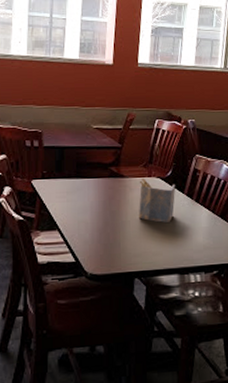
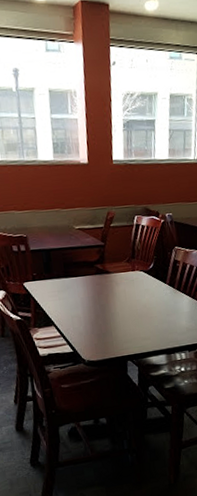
napkin holder: present [138,179,176,223] -> none [124,273,158,311]

